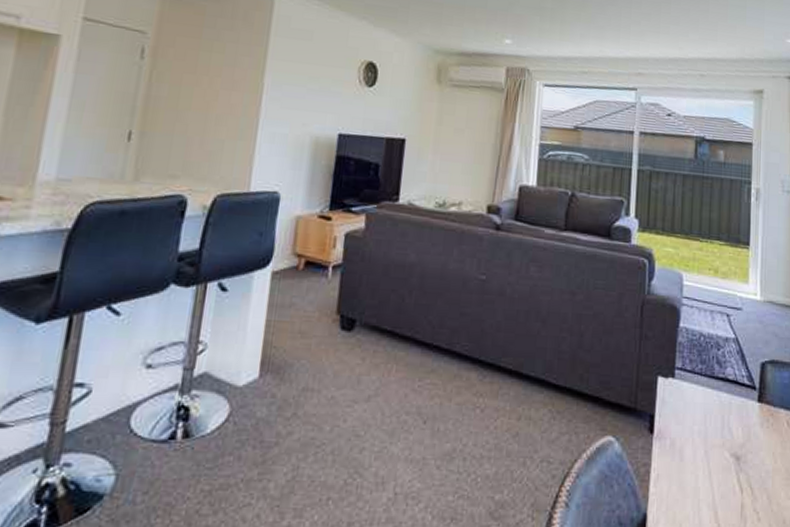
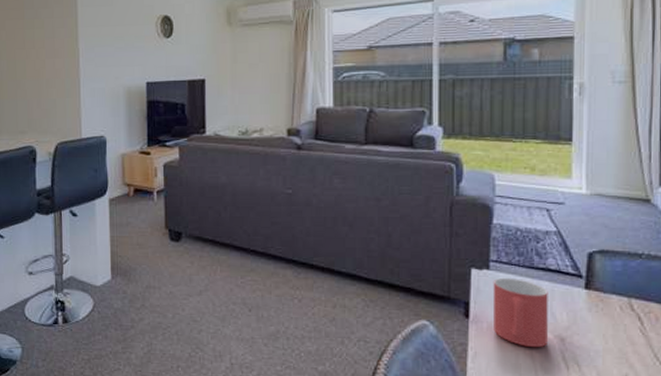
mug: none [676,388,726,469] -> present [493,278,548,348]

